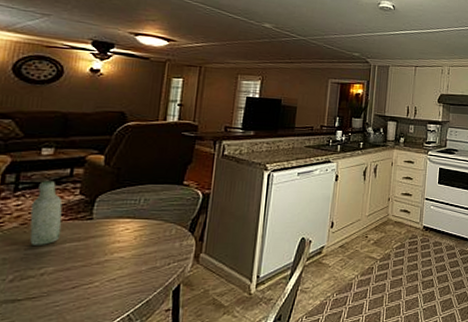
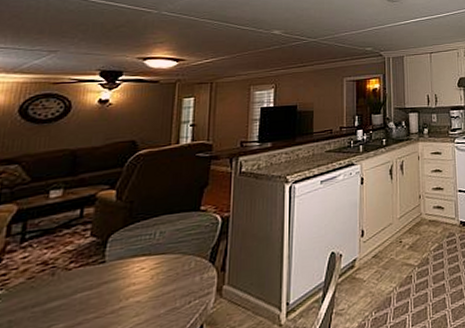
bottle: present [29,181,63,245] -> none [37,225,73,301]

